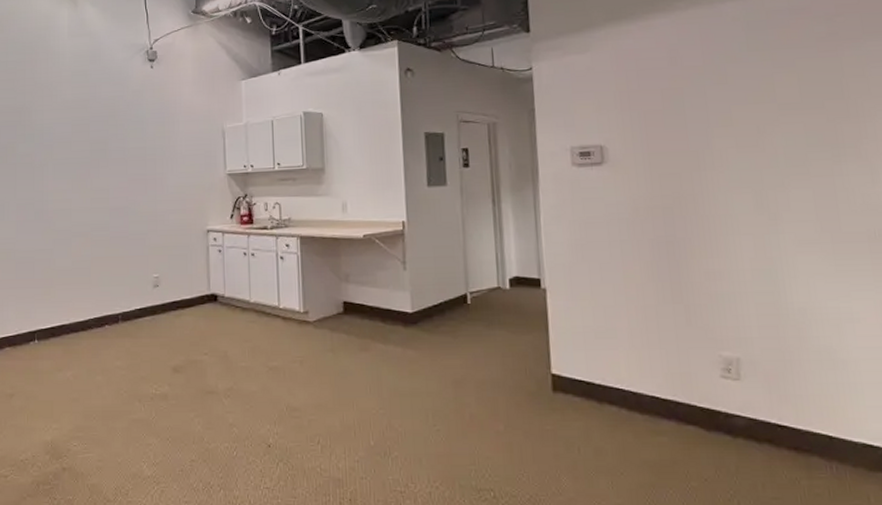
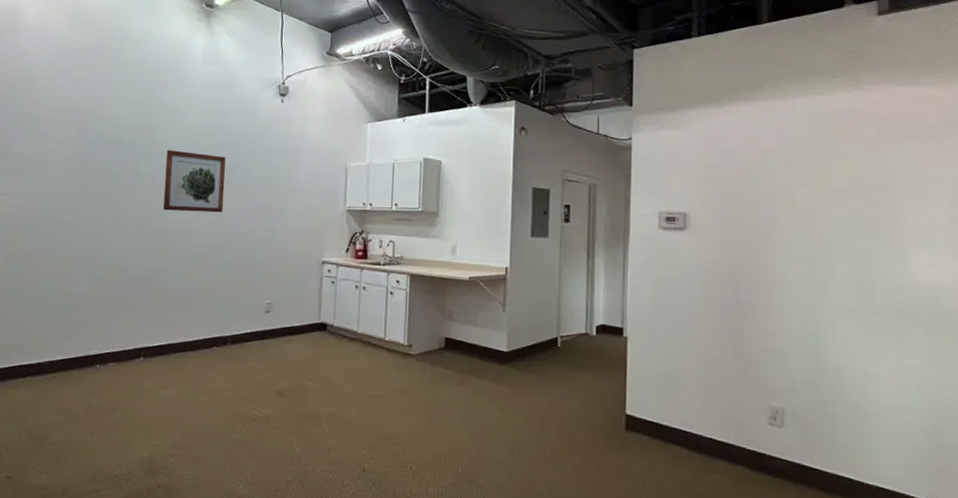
wall art: none [41,128,102,190] -> present [163,150,226,213]

